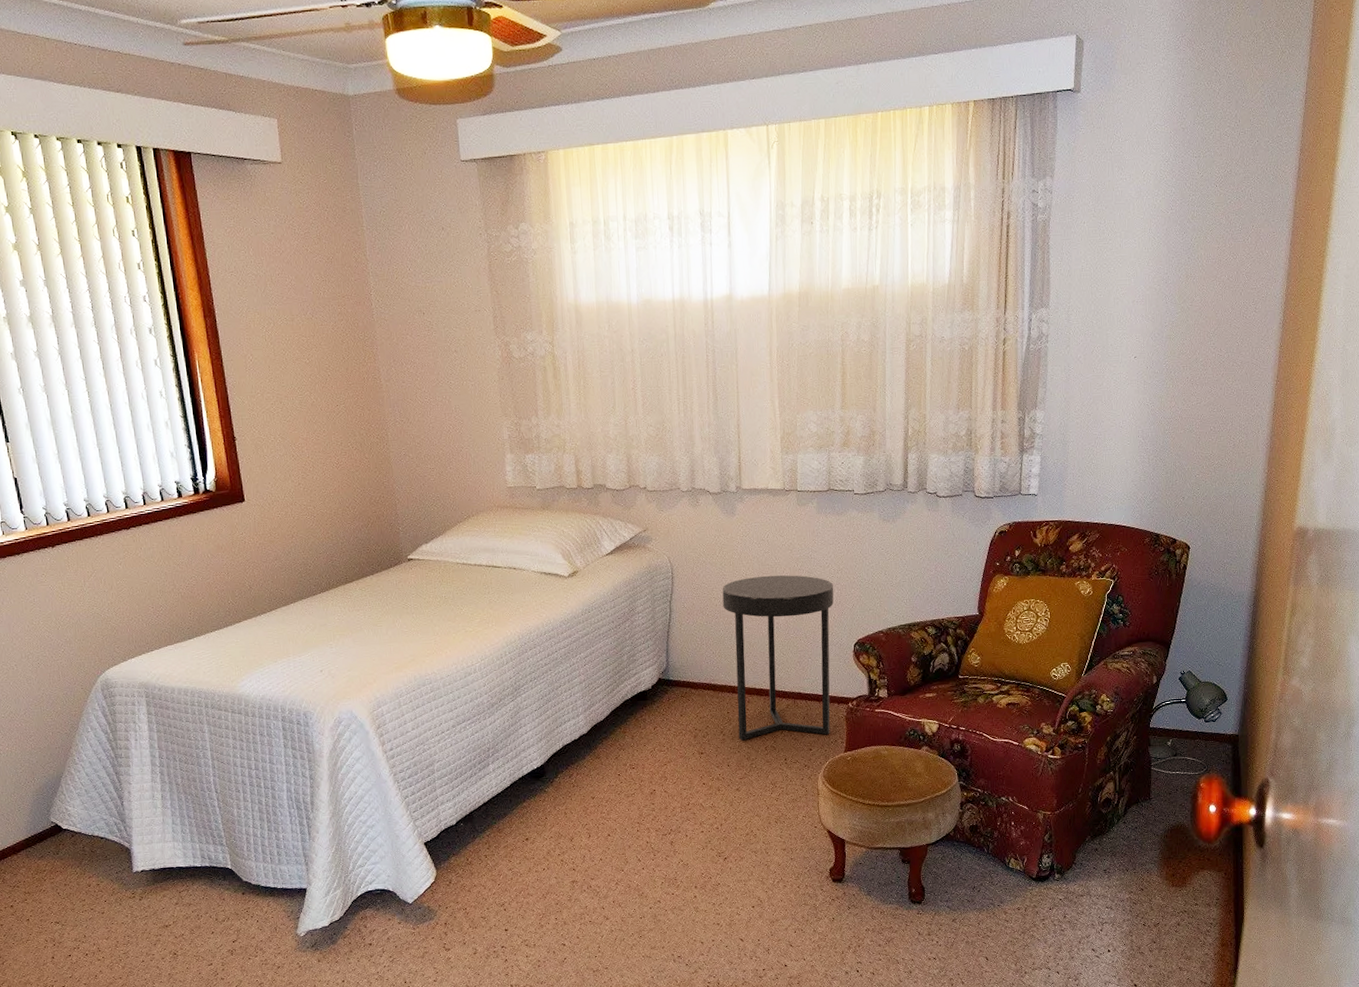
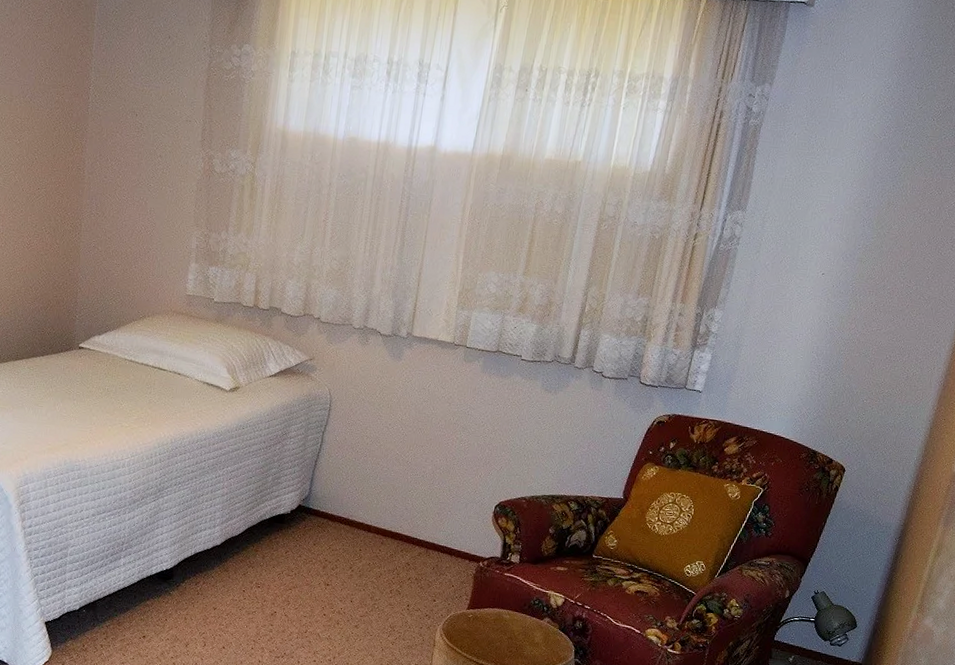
side table: present [722,575,834,741] -> none [366,422,486,589]

